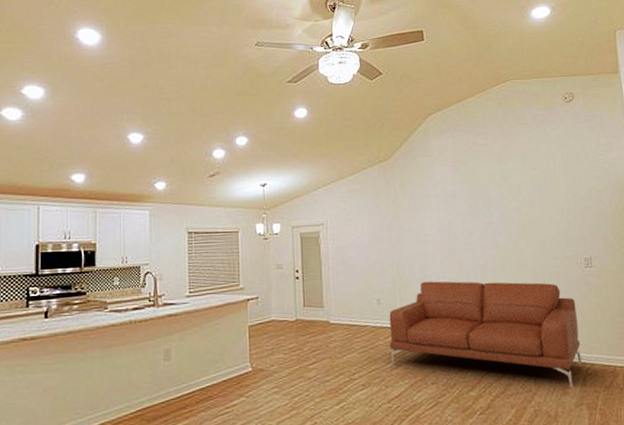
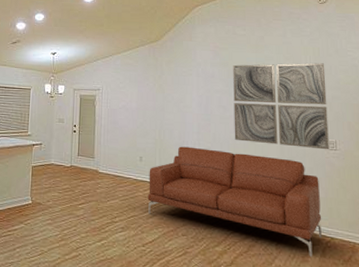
wall art: none [476,170,585,269] -> present [233,63,330,150]

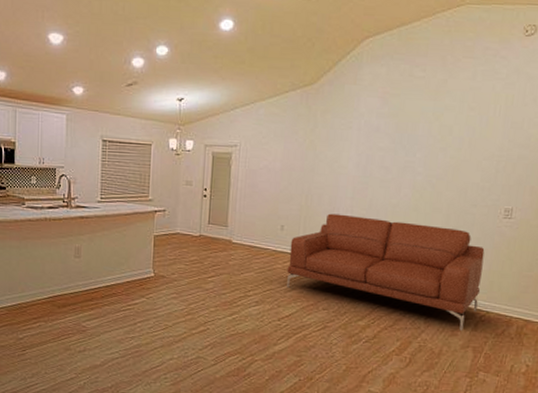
wall art: present [233,63,330,150] -> none [394,114,517,218]

